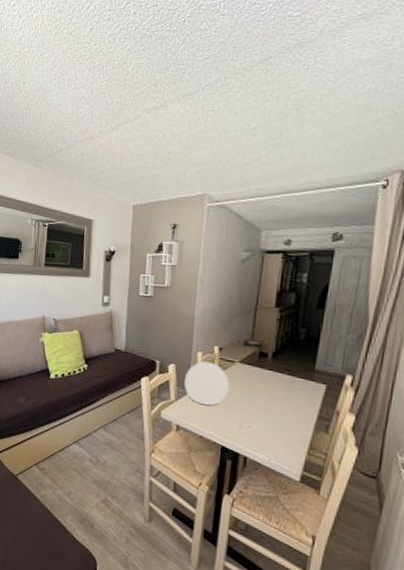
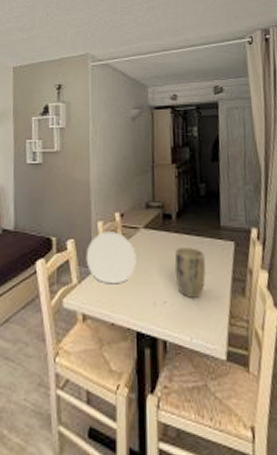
plant pot: none [263,383,294,428] -> present [174,246,206,298]

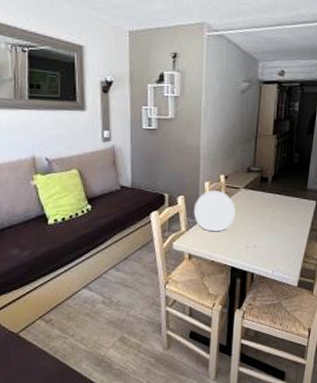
plant pot: present [174,246,206,298] -> none [266,203,291,243]

